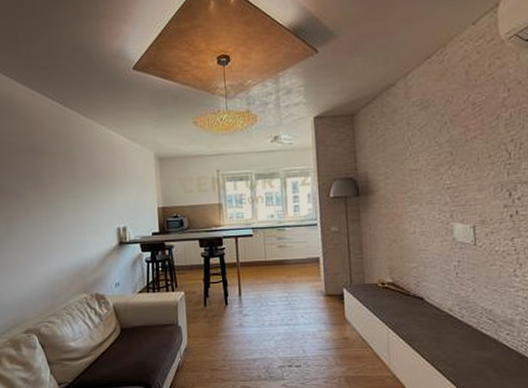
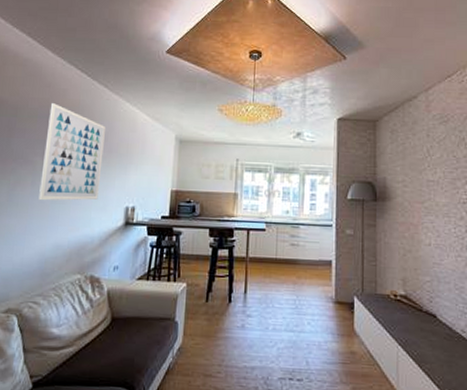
wall art: none [29,135,90,231] -> present [38,103,105,201]

